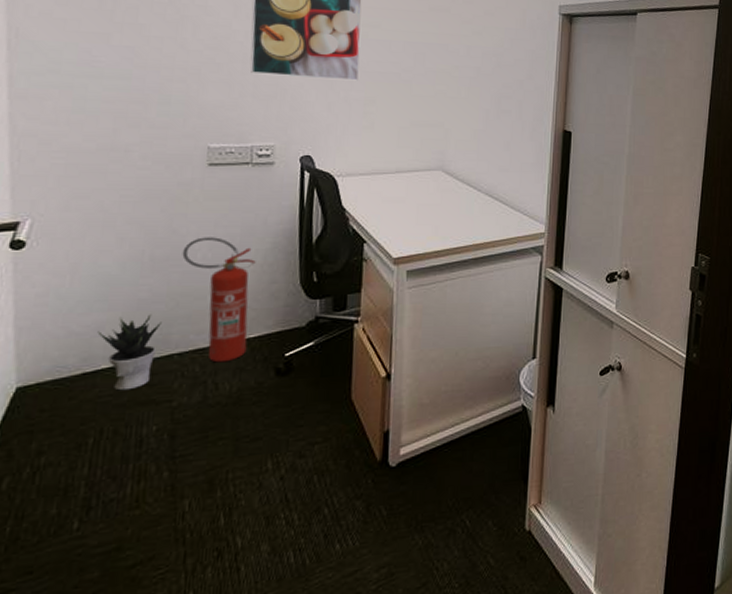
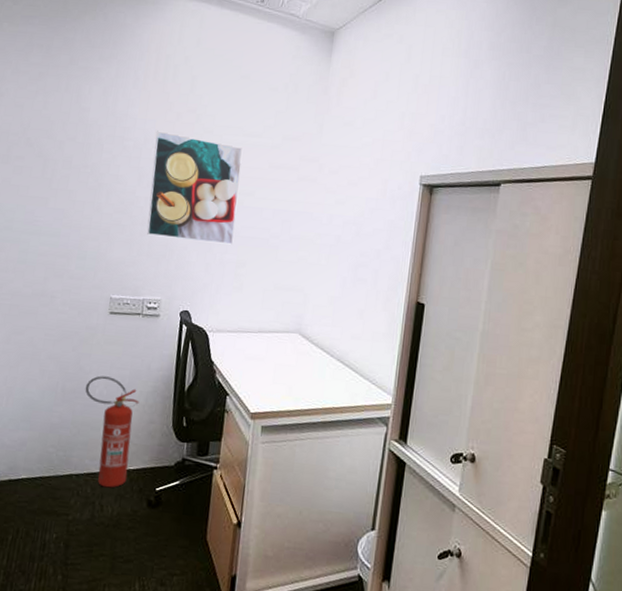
potted plant: present [97,314,162,391] -> none [21,436,66,500]

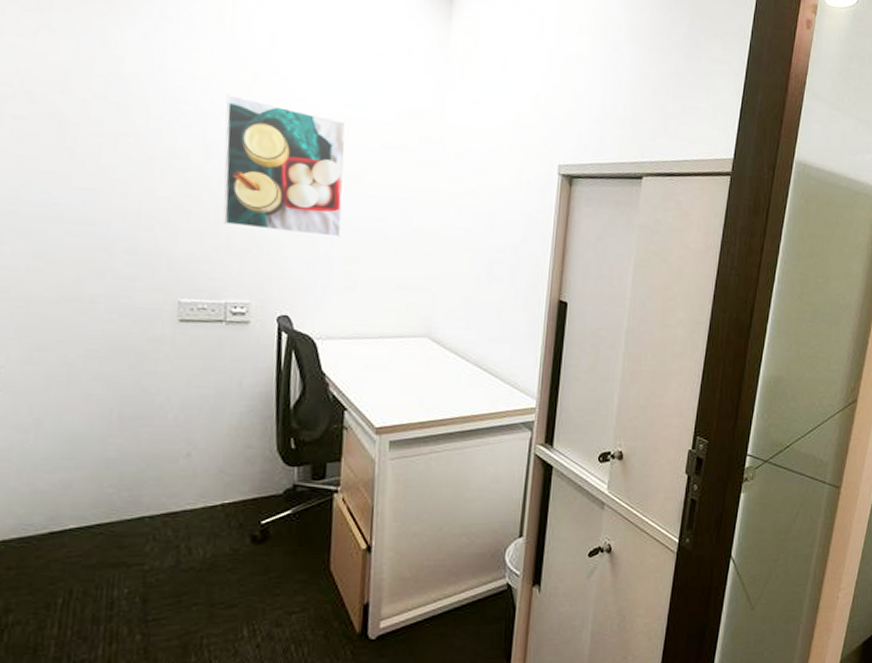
fire extinguisher: present [85,376,139,488] -> none [152,397,230,527]

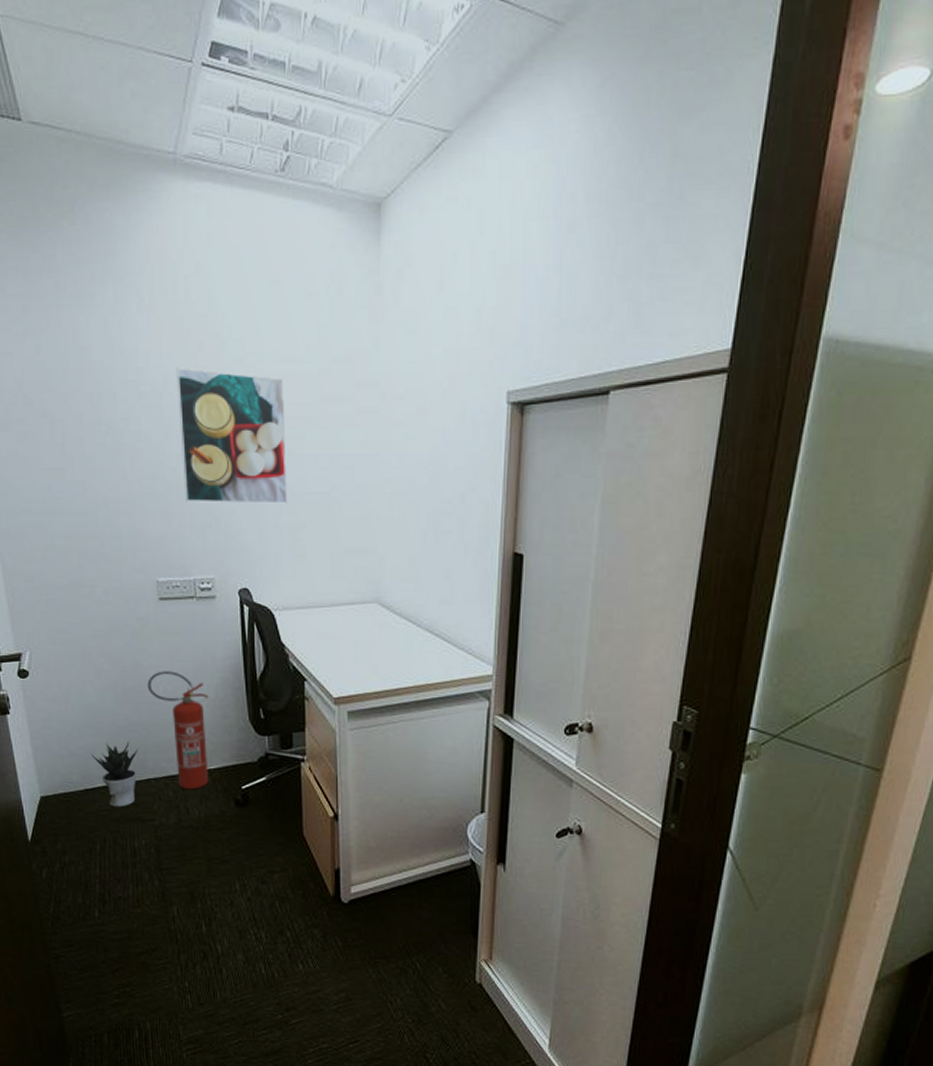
potted plant: none [64,475,132,552] -> present [91,741,138,807]
fire extinguisher: none [152,397,230,527] -> present [147,671,209,790]

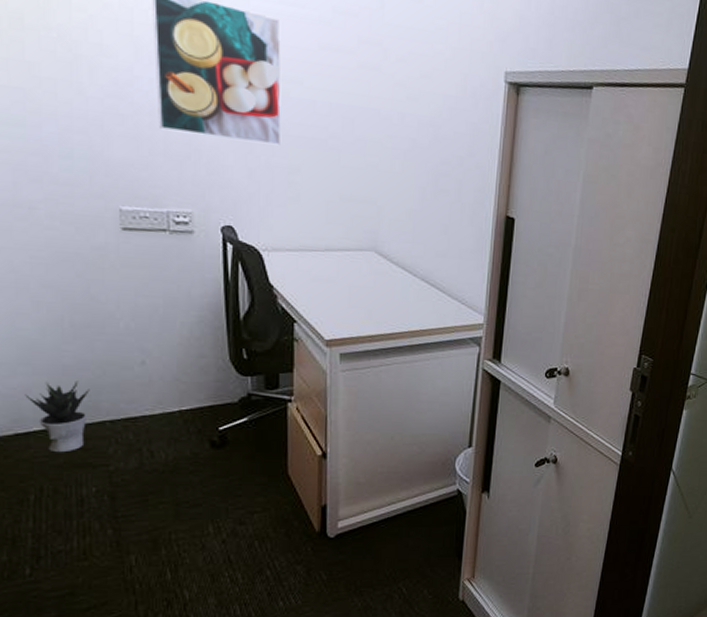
fire extinguisher: present [147,671,209,790] -> none [104,306,182,432]

